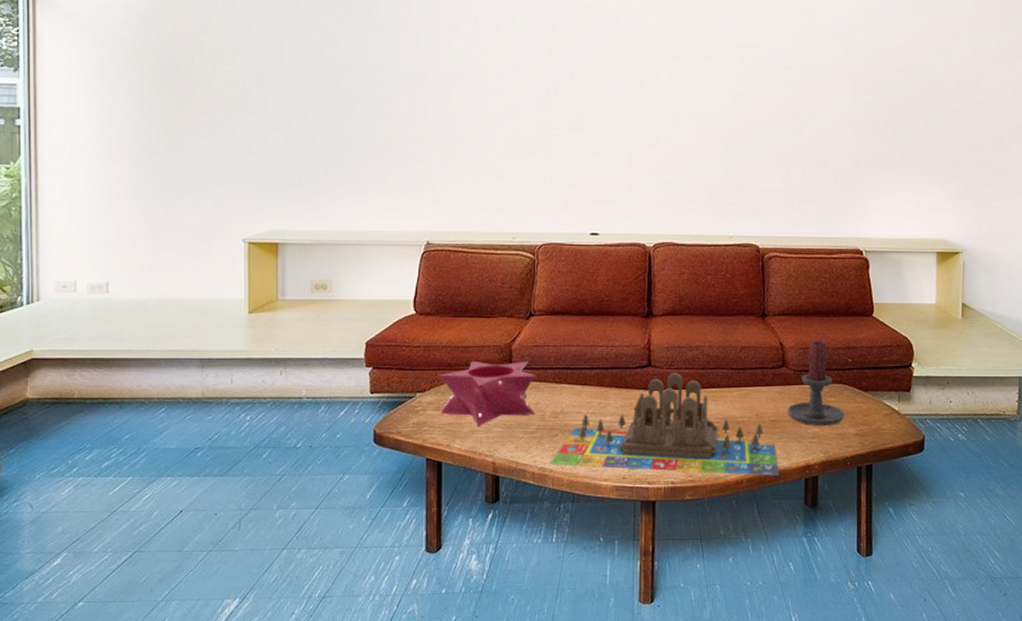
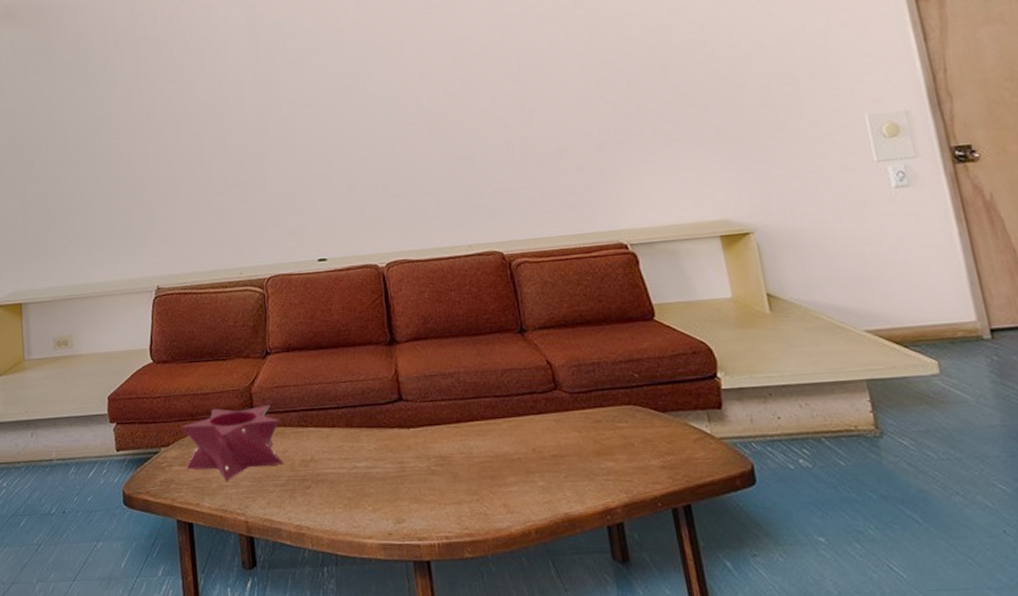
board game: present [549,373,780,476] -> none [306,406,575,525]
candle holder: present [787,340,846,426] -> none [569,353,644,459]

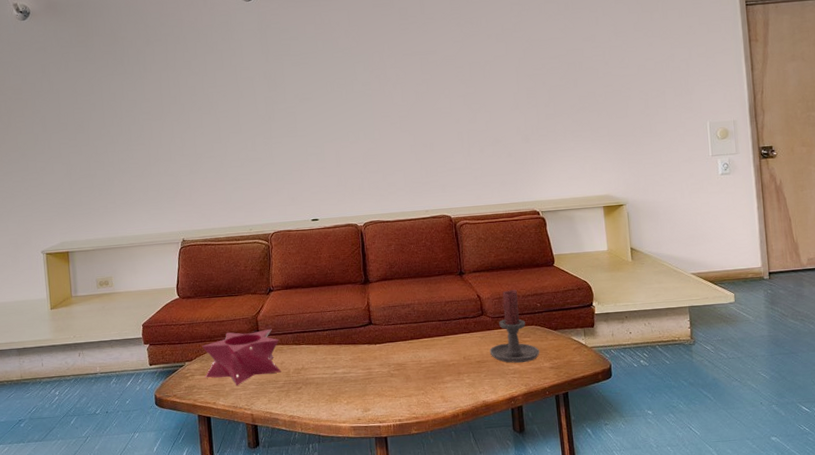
candle holder: none [569,353,644,459] -> present [489,290,540,363]

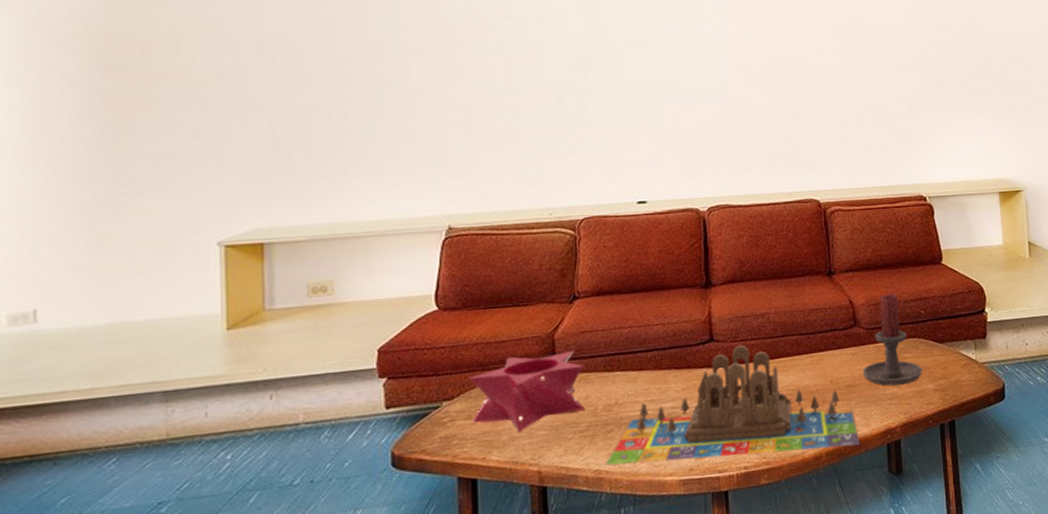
board game: none [297,328,490,413] -> present [605,345,861,466]

